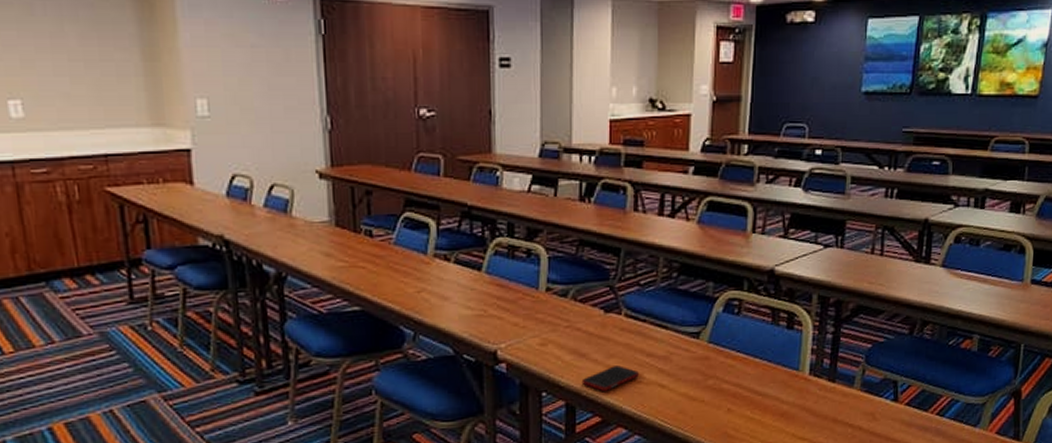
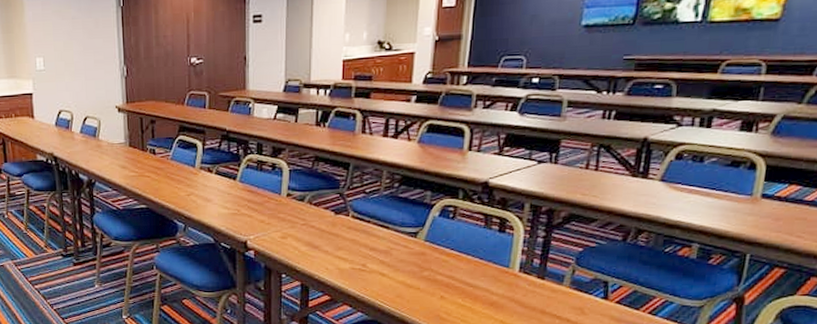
cell phone: present [581,365,640,391] -> none [314,256,364,276]

